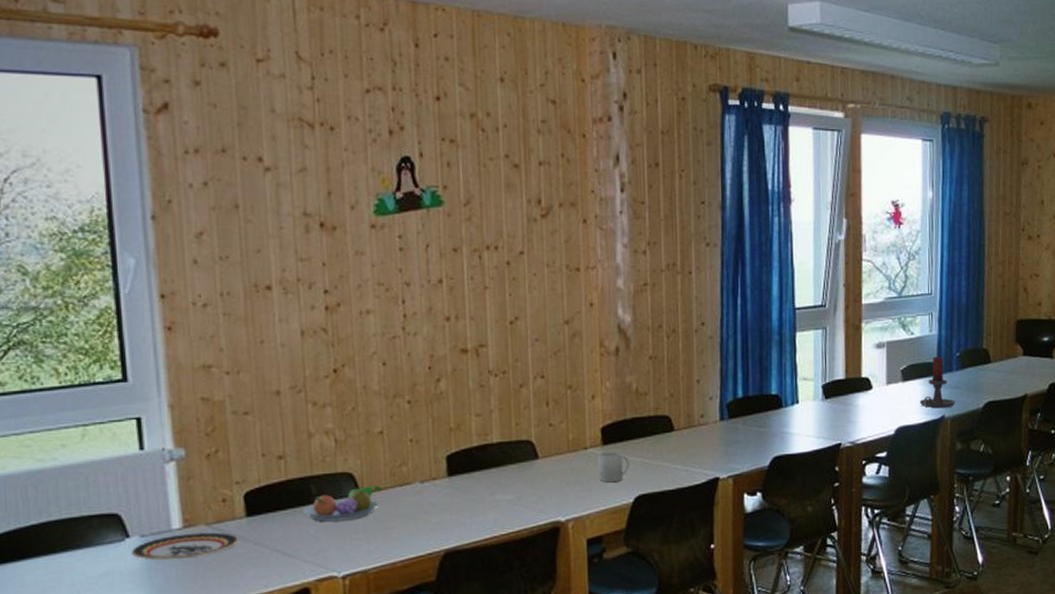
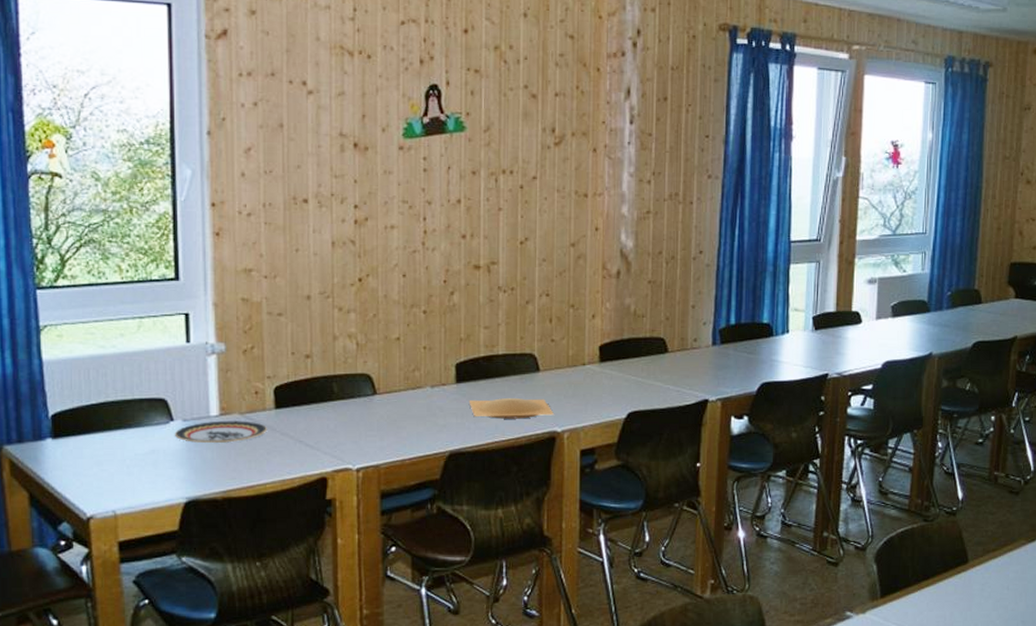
fruit bowl: present [302,485,382,522] -> none [324,387,396,418]
plate: none [463,487,556,512] -> present [468,397,554,419]
mug: present [598,451,630,483] -> none [595,369,624,398]
candle holder: present [919,356,955,409] -> none [908,294,944,346]

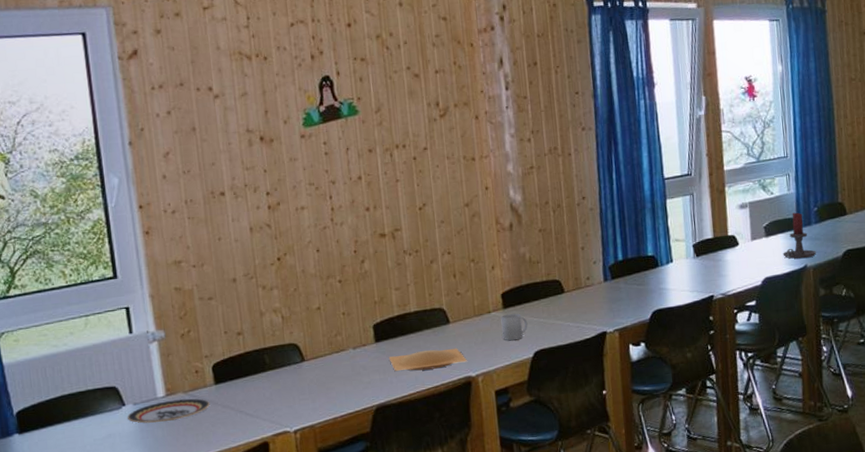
mug: none [595,369,624,398] -> present [500,313,528,341]
candle holder: none [908,294,944,346] -> present [783,212,816,259]

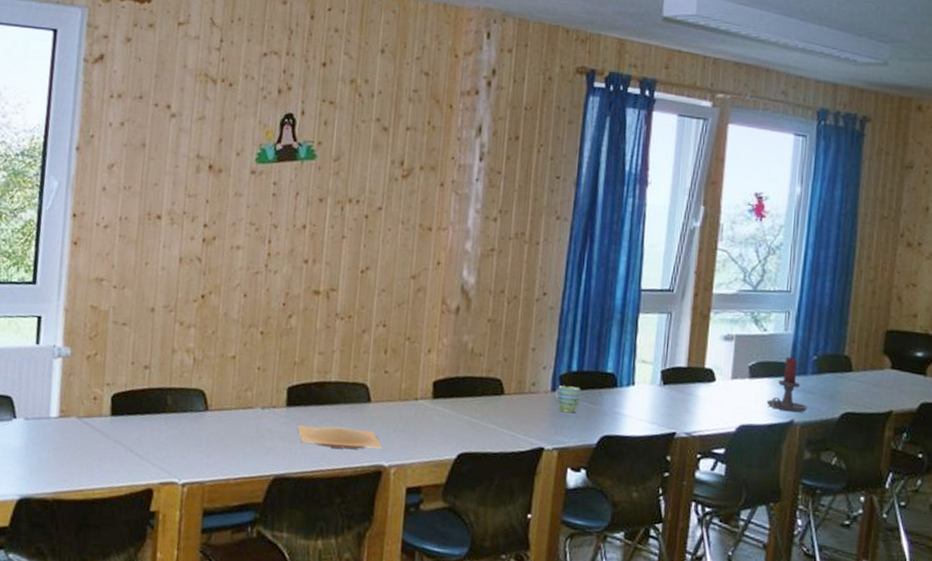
plate: present [127,398,211,424] -> none [15,422,102,445]
mug: present [500,313,528,341] -> none [426,405,457,437]
mug: none [607,273,630,298] -> present [555,385,581,413]

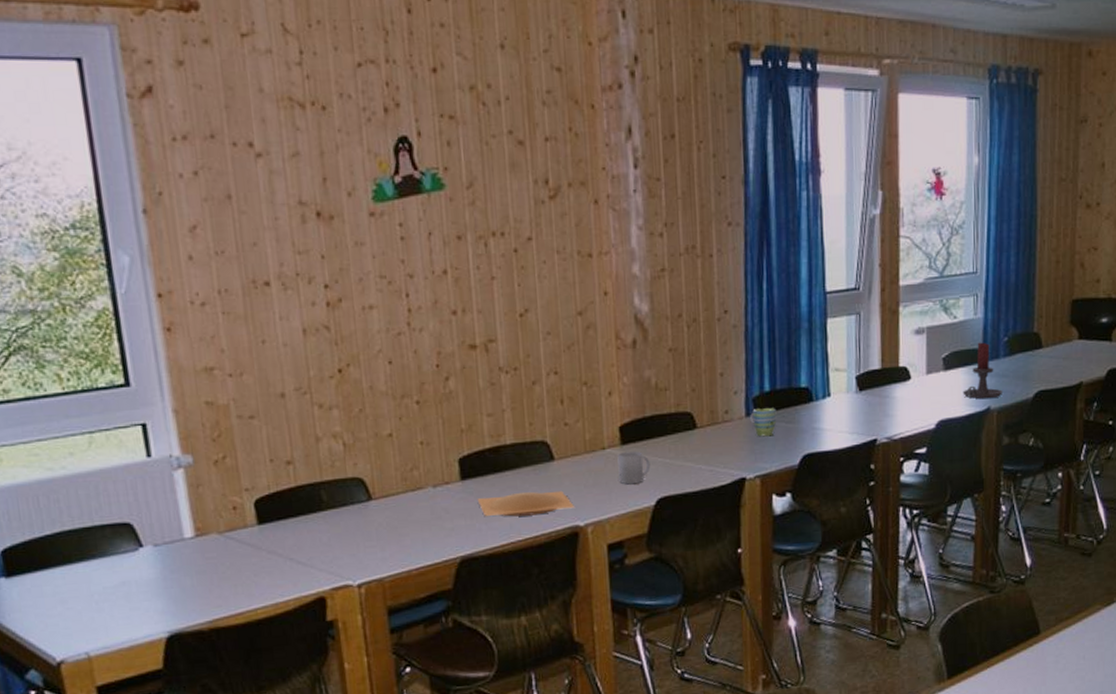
mug: none [426,405,457,437] -> present [617,451,651,485]

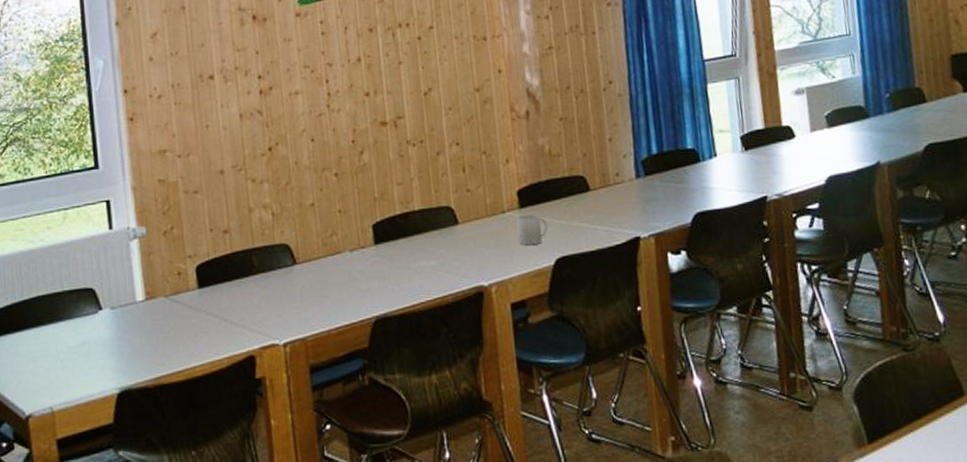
plate: present [477,490,574,517] -> none [389,252,478,278]
mug: present [750,407,777,437] -> none [640,169,667,197]
candle holder: present [963,342,1002,399] -> none [849,99,891,154]

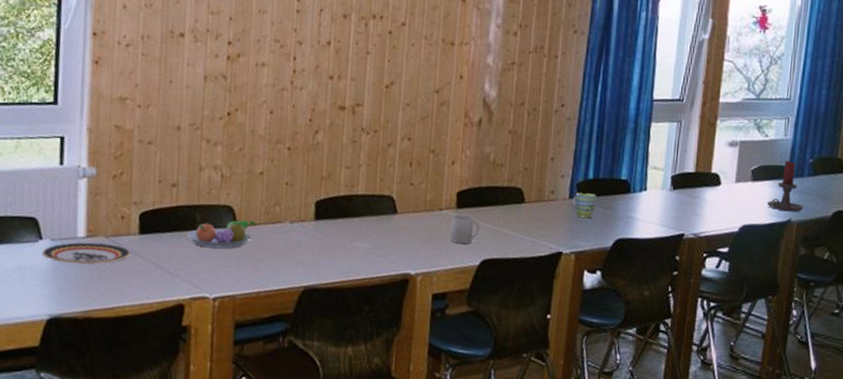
plate: none [103,303,193,330] -> present [42,242,131,264]
fruit bowl: none [246,255,315,291] -> present [186,220,256,249]
mug: none [640,169,667,197] -> present [573,192,597,219]
candle holder: none [849,99,891,154] -> present [767,160,804,212]

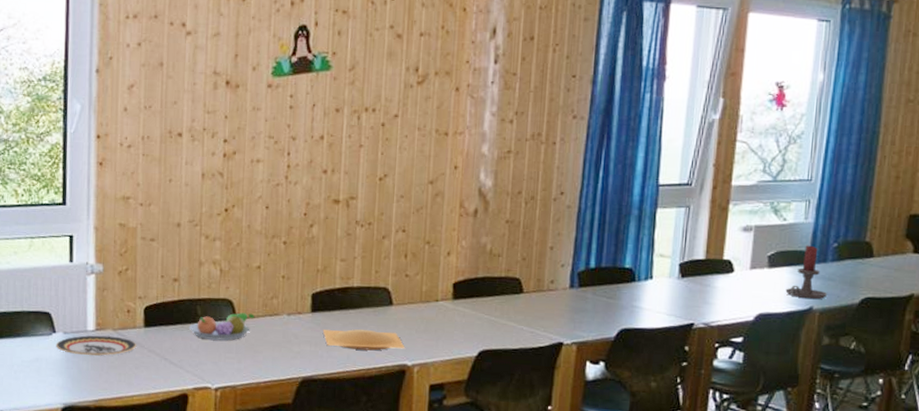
plate: none [326,237,408,260] -> present [322,329,405,351]
mug: present [450,215,480,245] -> none [447,306,477,336]
mug: present [573,192,597,219] -> none [573,281,599,309]

